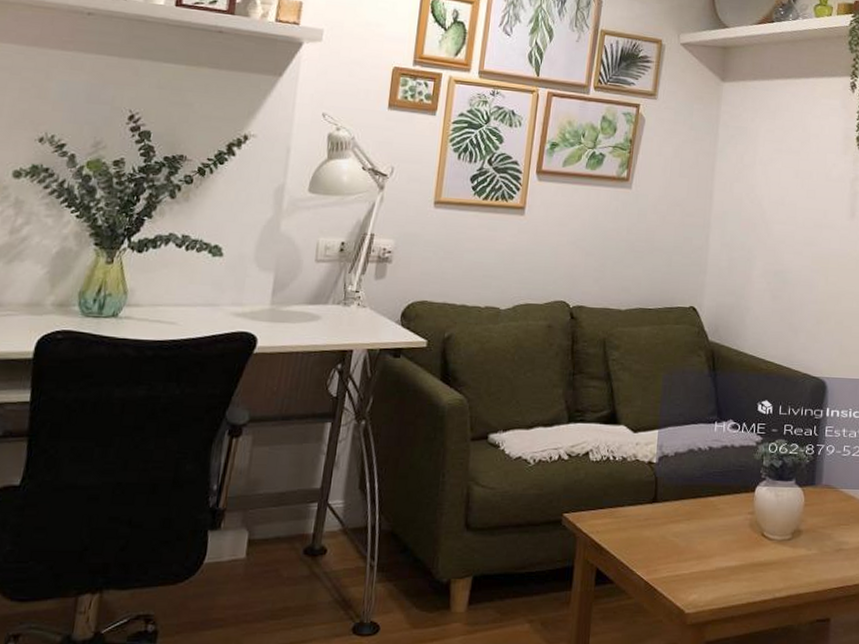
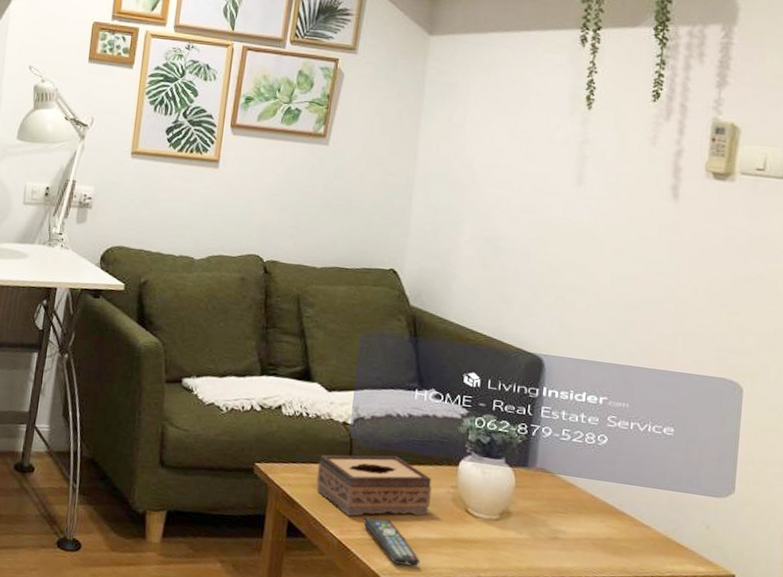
tissue box: none [623,490,731,555] -> present [316,454,432,516]
remote control: none [668,553,722,597] -> present [363,517,421,566]

